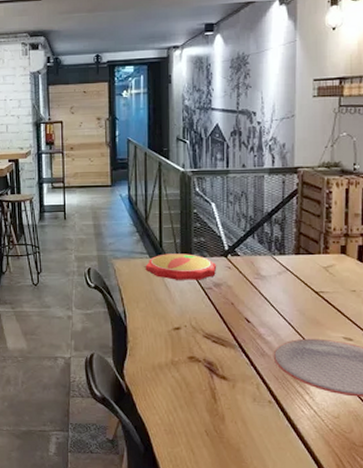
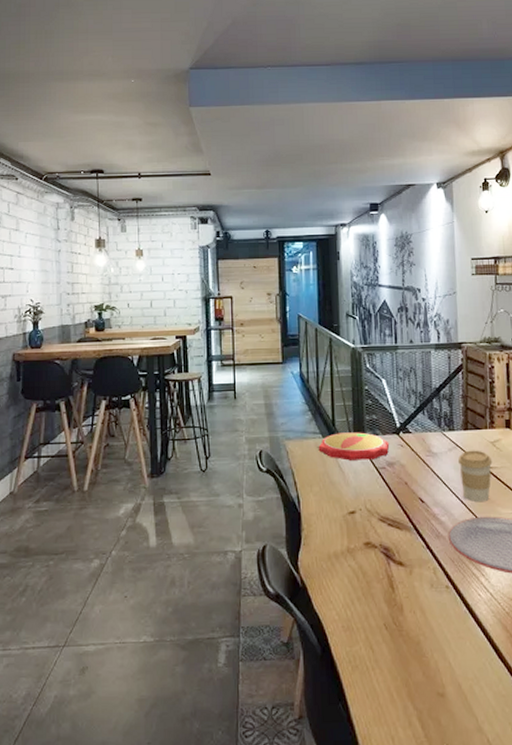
coffee cup: none [288,274,324,324] -> present [458,450,493,501]

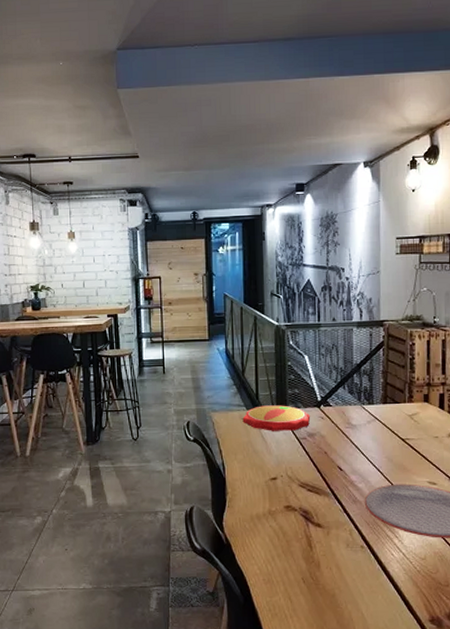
coffee cup: present [458,450,493,501] -> none [377,422,410,470]

